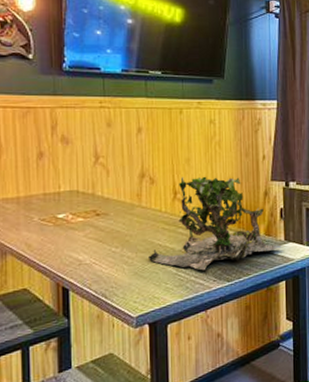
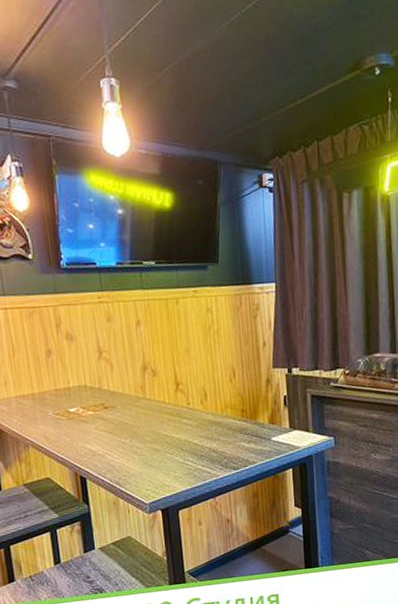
plant: present [149,176,282,271] -> none [156,366,287,460]

